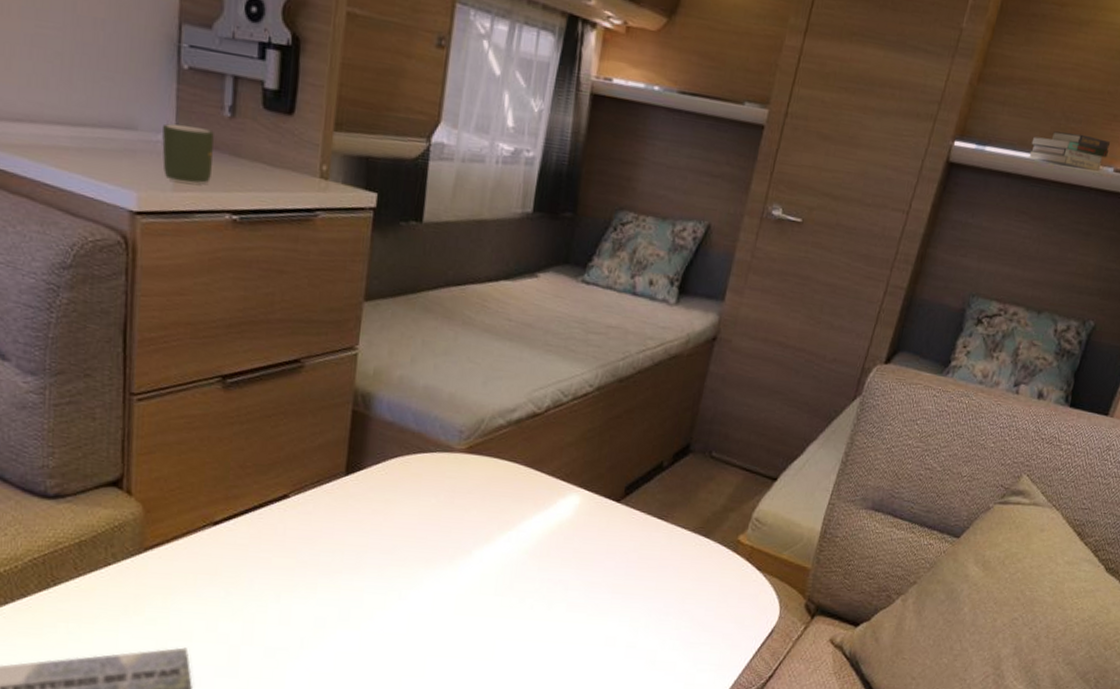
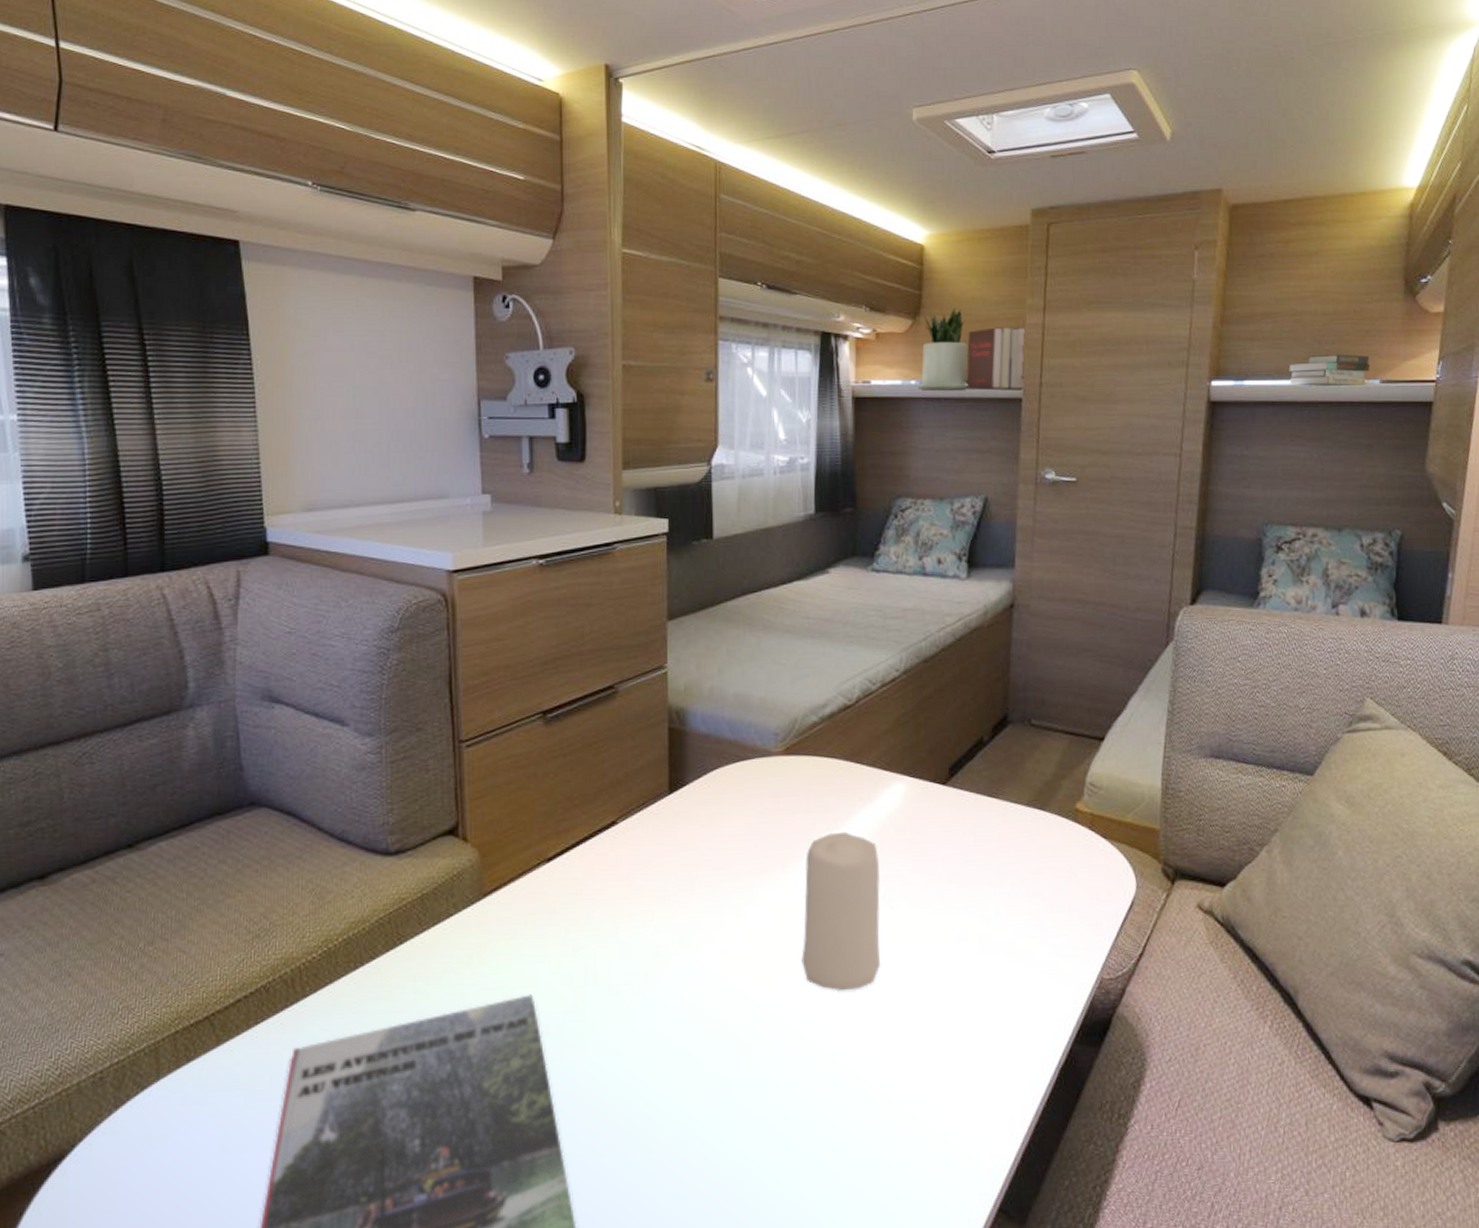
mug: present [162,123,214,185] -> none [471,486,516,539]
candle: none [456,533,544,678] -> present [801,831,881,990]
planter: none [659,9,723,108] -> present [917,307,969,392]
books: none [710,42,783,119] -> present [966,327,1026,392]

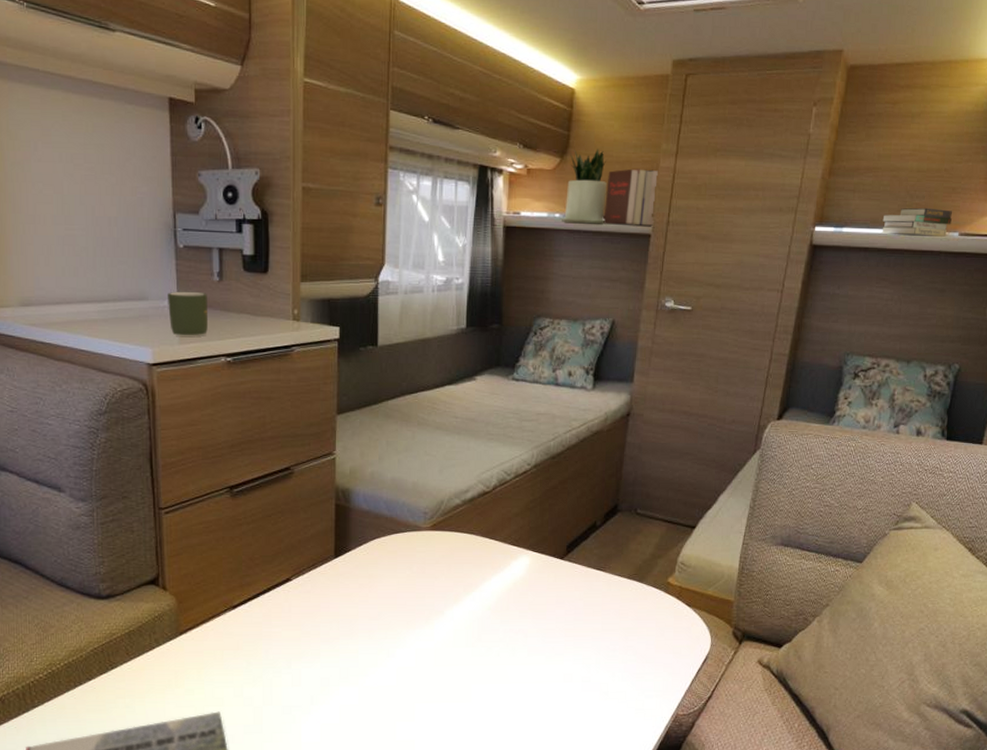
mug: none [471,486,516,539] -> present [168,291,208,338]
candle: present [801,831,881,990] -> none [438,593,505,716]

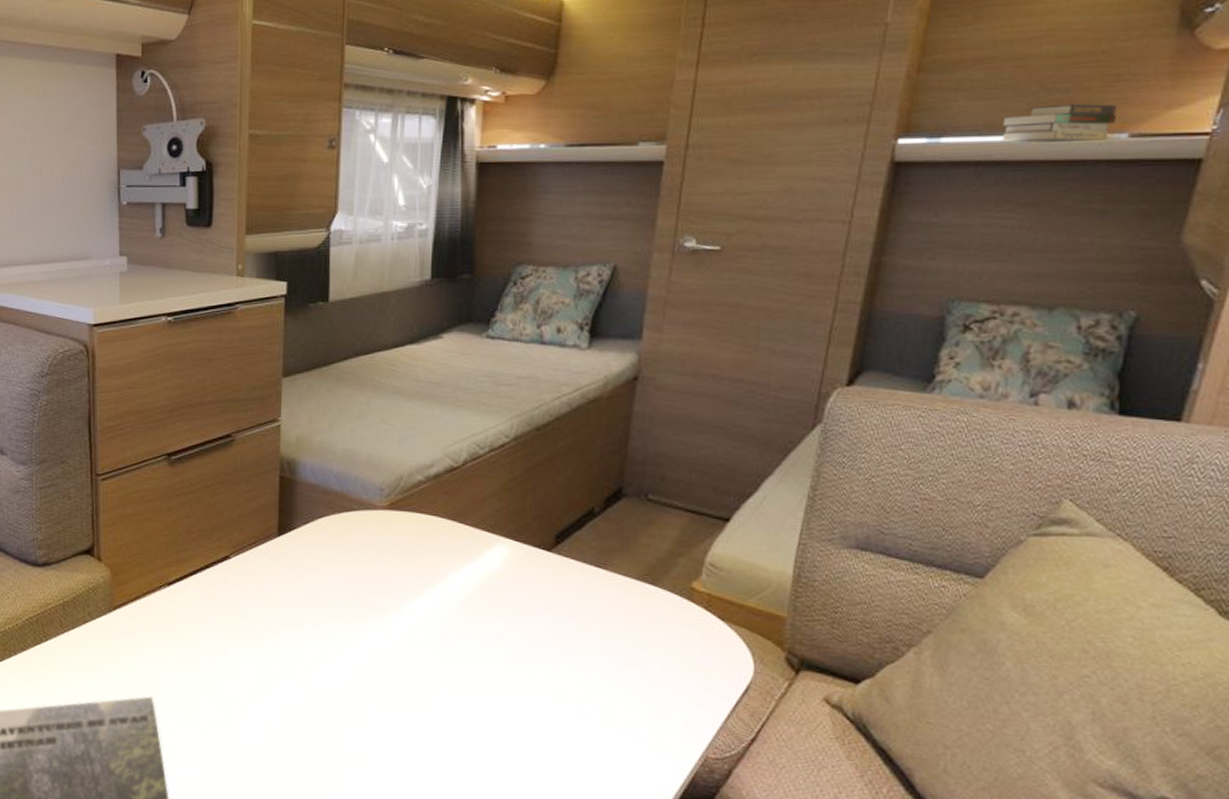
mug: present [168,291,208,338] -> none [110,249,149,297]
planter: present [560,149,608,226] -> none [546,66,607,156]
books: present [603,168,659,228] -> none [601,84,674,154]

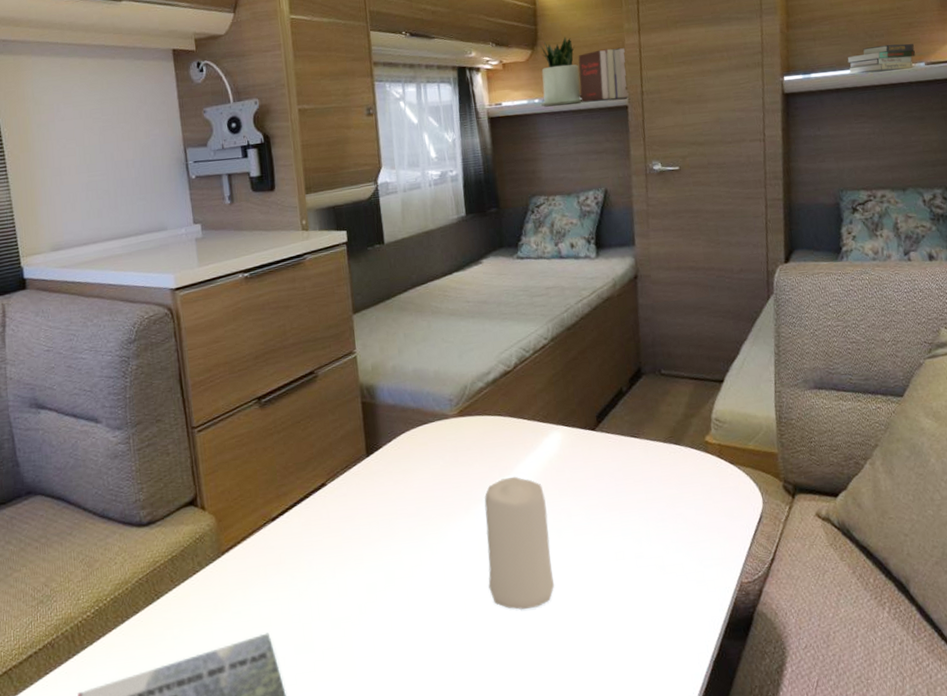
candle: none [396,586,477,732] -> present [484,476,555,610]
planter: none [546,66,607,156] -> present [540,37,583,108]
books: none [601,84,674,154] -> present [578,47,631,103]

